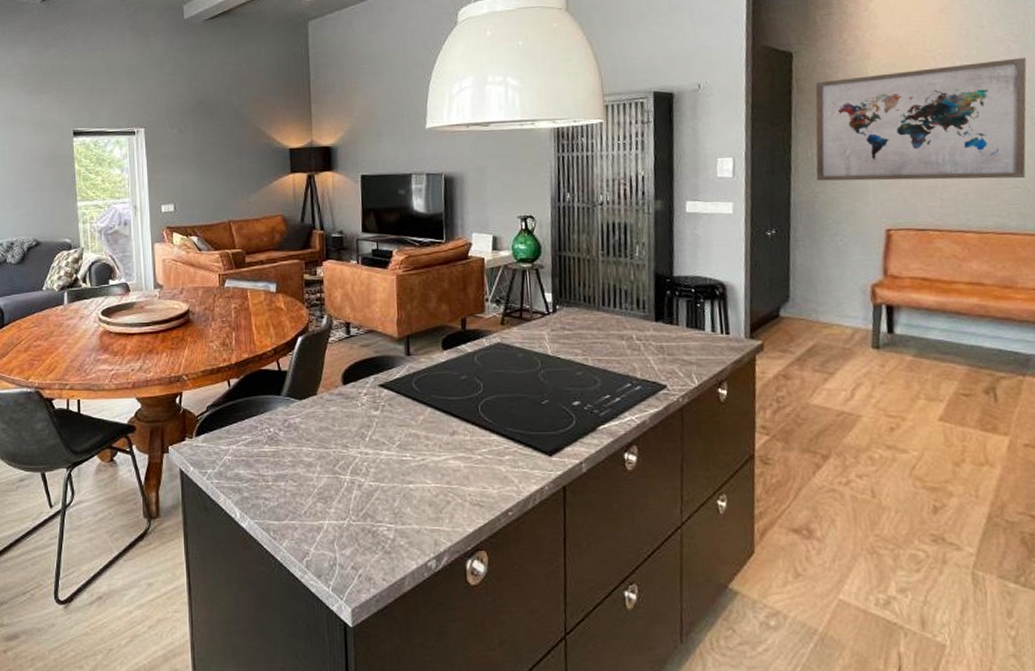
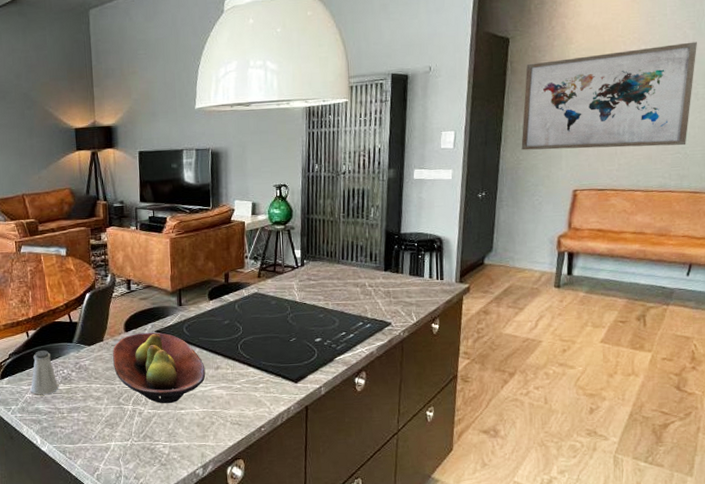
saltshaker: none [231,403,263,458] -> present [31,350,58,395]
fruit bowl: none [328,386,439,476] -> present [113,332,206,404]

